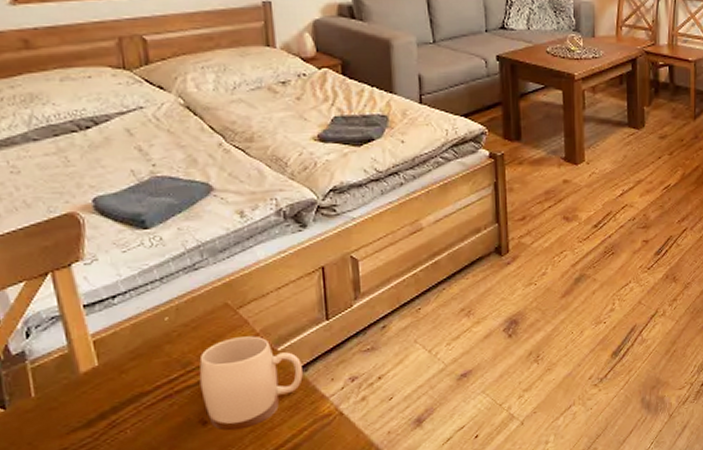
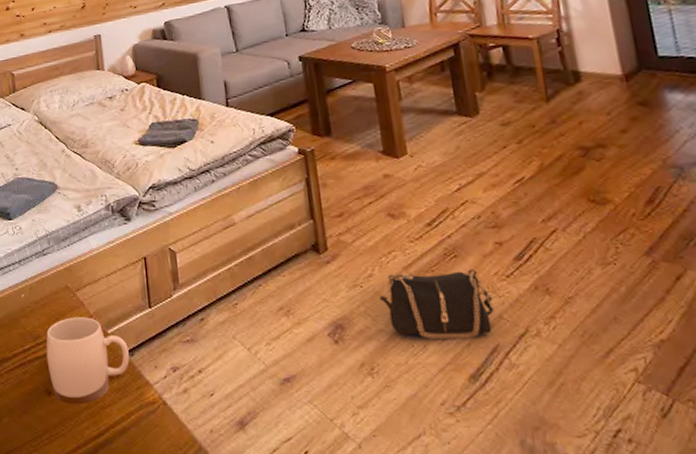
handbag: none [549,263,636,325] -> present [379,267,495,339]

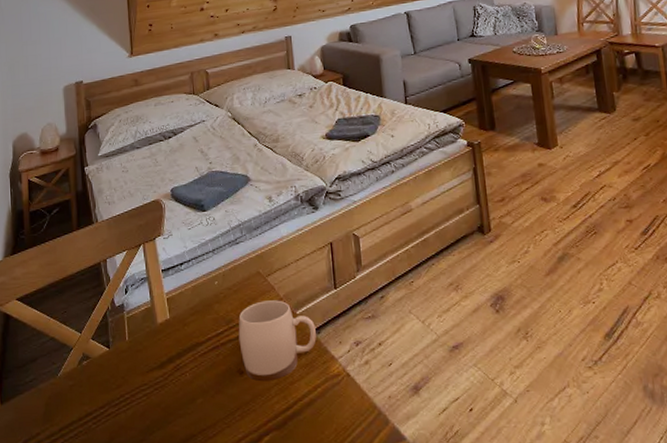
handbag: present [379,267,495,339] -> none [533,242,625,305]

